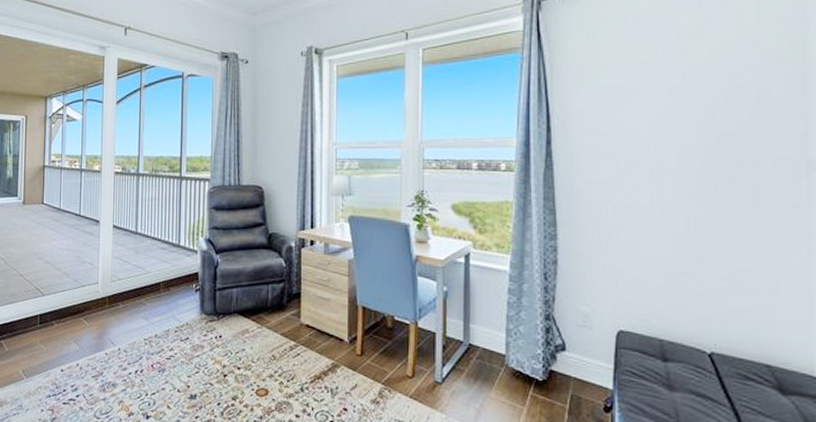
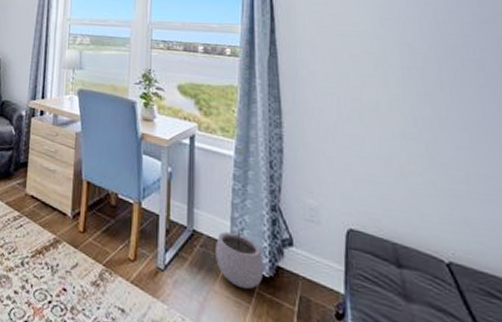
plant pot: none [492,337,538,394] -> present [216,227,264,290]

